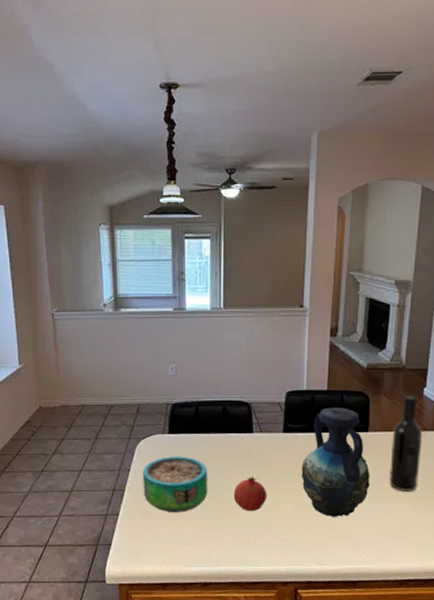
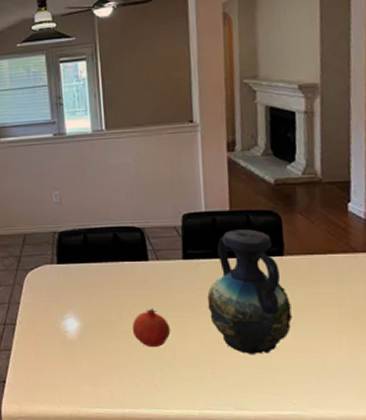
decorative bowl: present [143,456,208,512] -> none [33,287,104,348]
wine bottle: present [388,396,423,492] -> none [314,213,354,325]

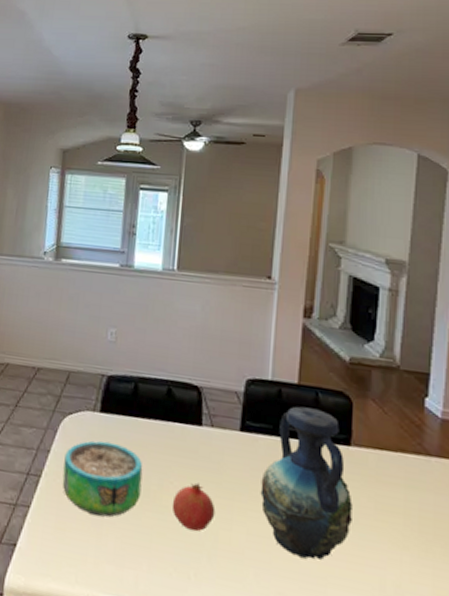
decorative bowl: none [33,287,104,348] -> present [62,440,143,518]

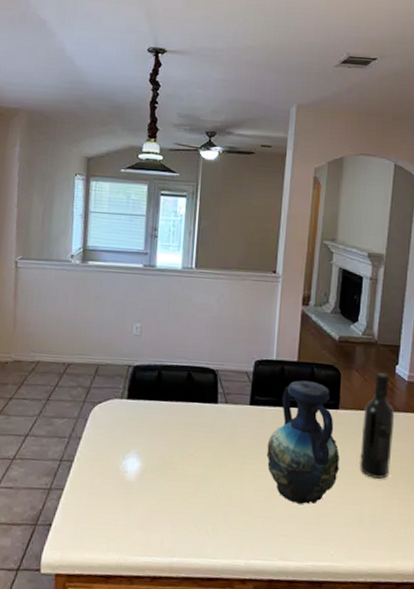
decorative bowl: present [62,440,143,518] -> none [93,424,167,490]
fruit: present [172,483,216,532] -> none [192,452,229,494]
wine bottle: none [377,405,425,539] -> present [358,373,395,479]

